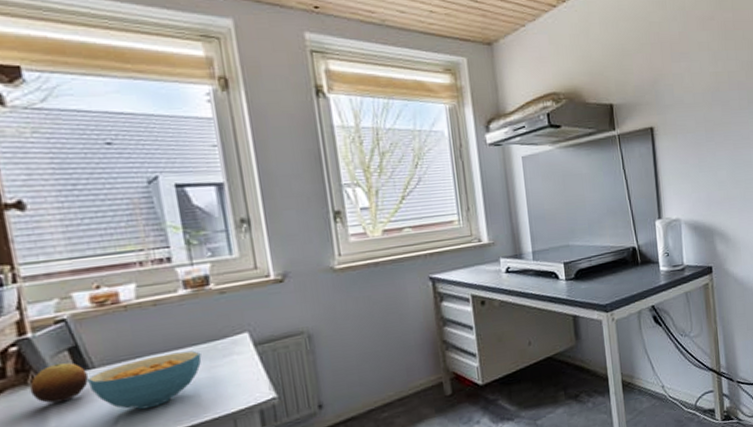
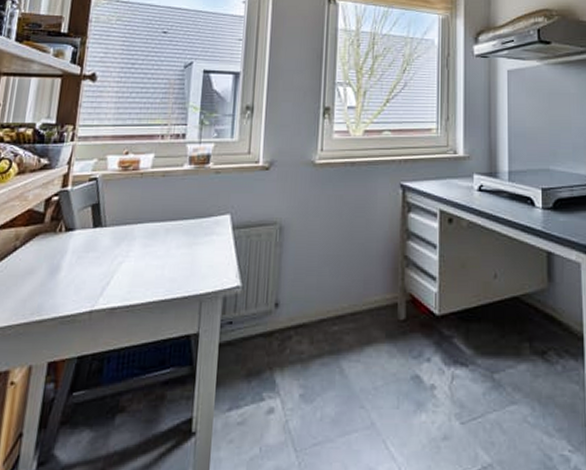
fruit: present [29,362,89,404] -> none [56,217,99,254]
cereal bowl: present [87,351,202,410] -> none [97,224,188,275]

